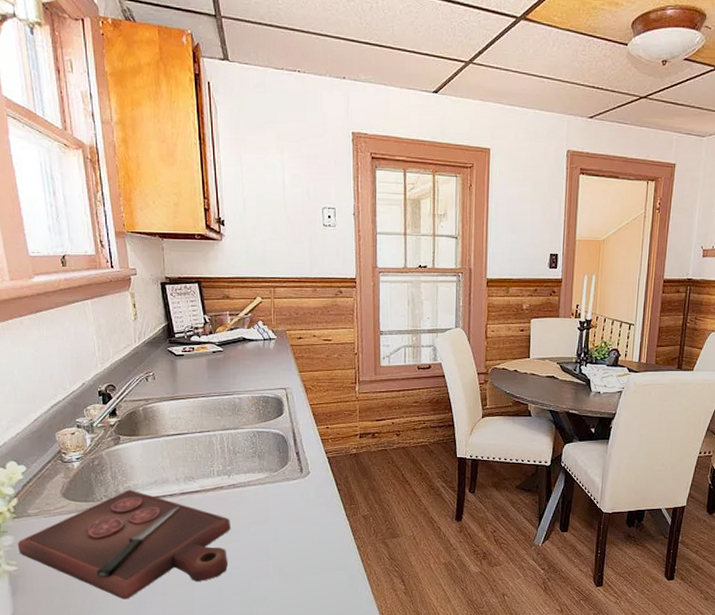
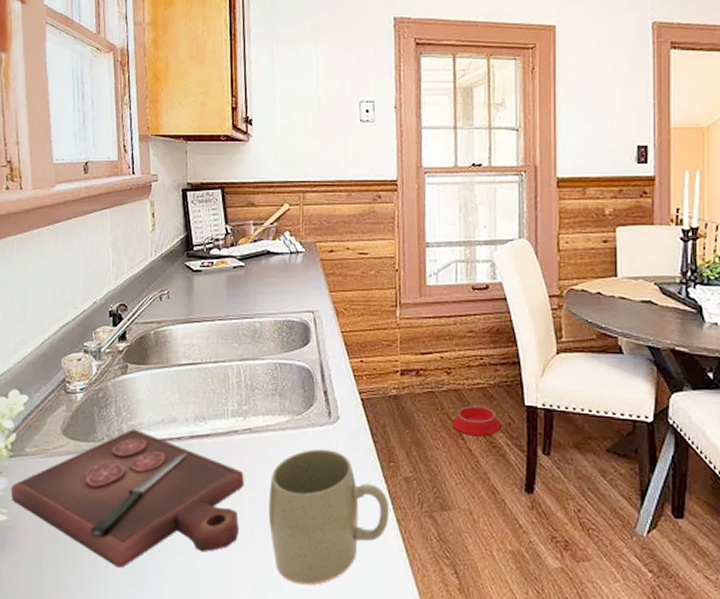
mug: none [252,497,351,600] -> present [268,449,390,586]
pet bowl: none [401,459,439,482] -> present [452,405,501,437]

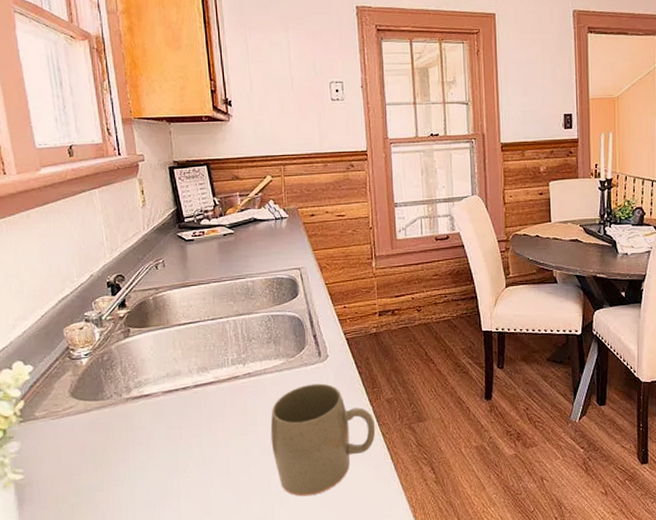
cutting board: present [10,429,244,568] -> none [24,385,247,505]
pet bowl: present [452,405,501,437] -> none [424,335,464,360]

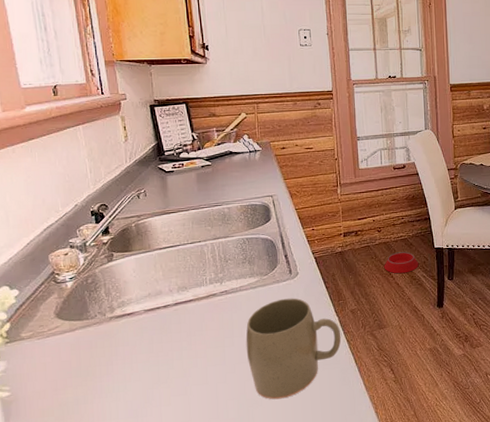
pet bowl: none [424,335,464,360] -> present [384,252,419,274]

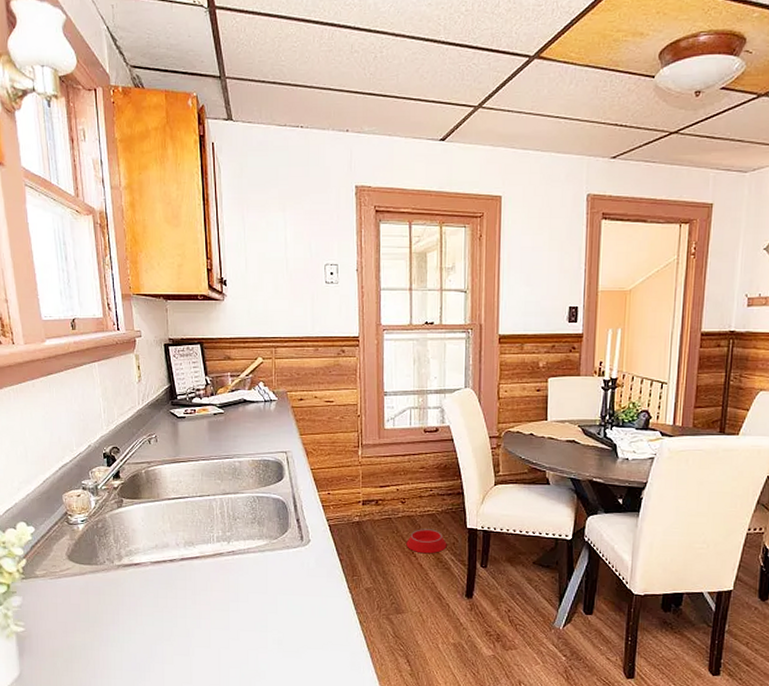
mug: present [245,298,341,400] -> none [251,566,354,675]

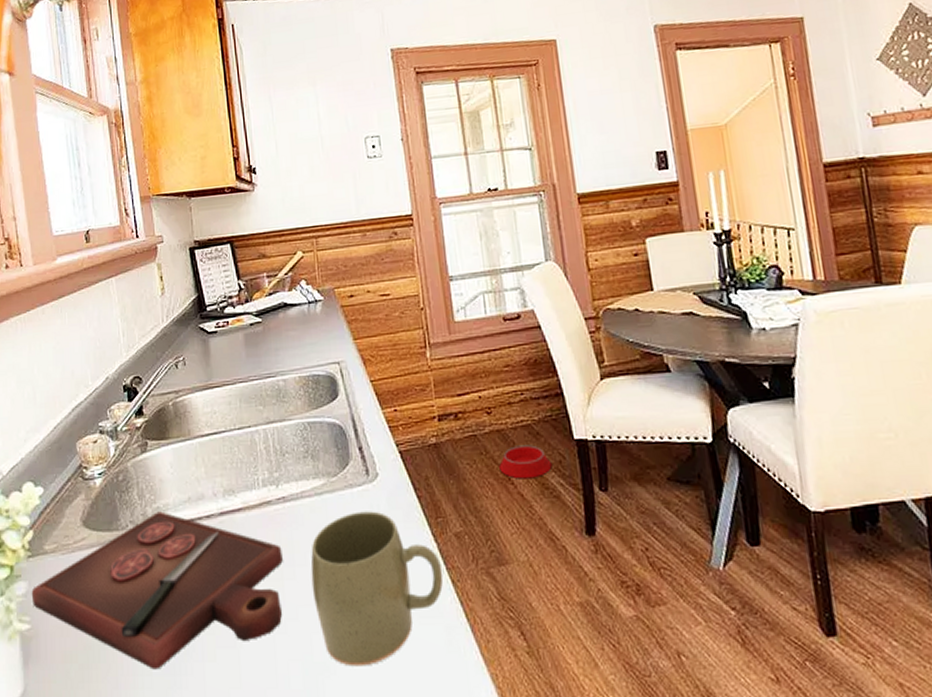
cutting board: none [25,553,229,666] -> present [31,511,283,670]
mug: none [251,566,354,675] -> present [310,511,444,667]

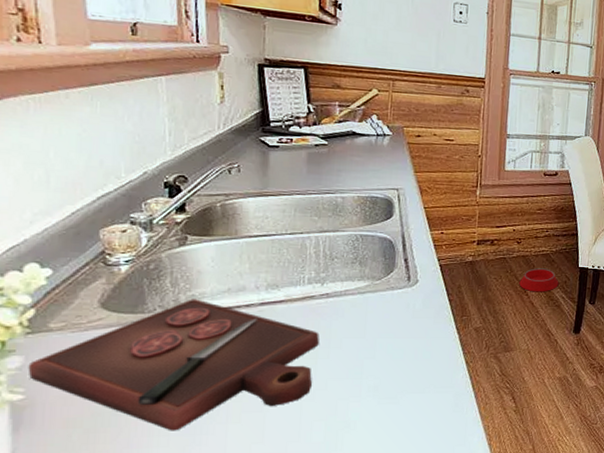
mug: present [310,511,444,667] -> none [343,308,460,424]

